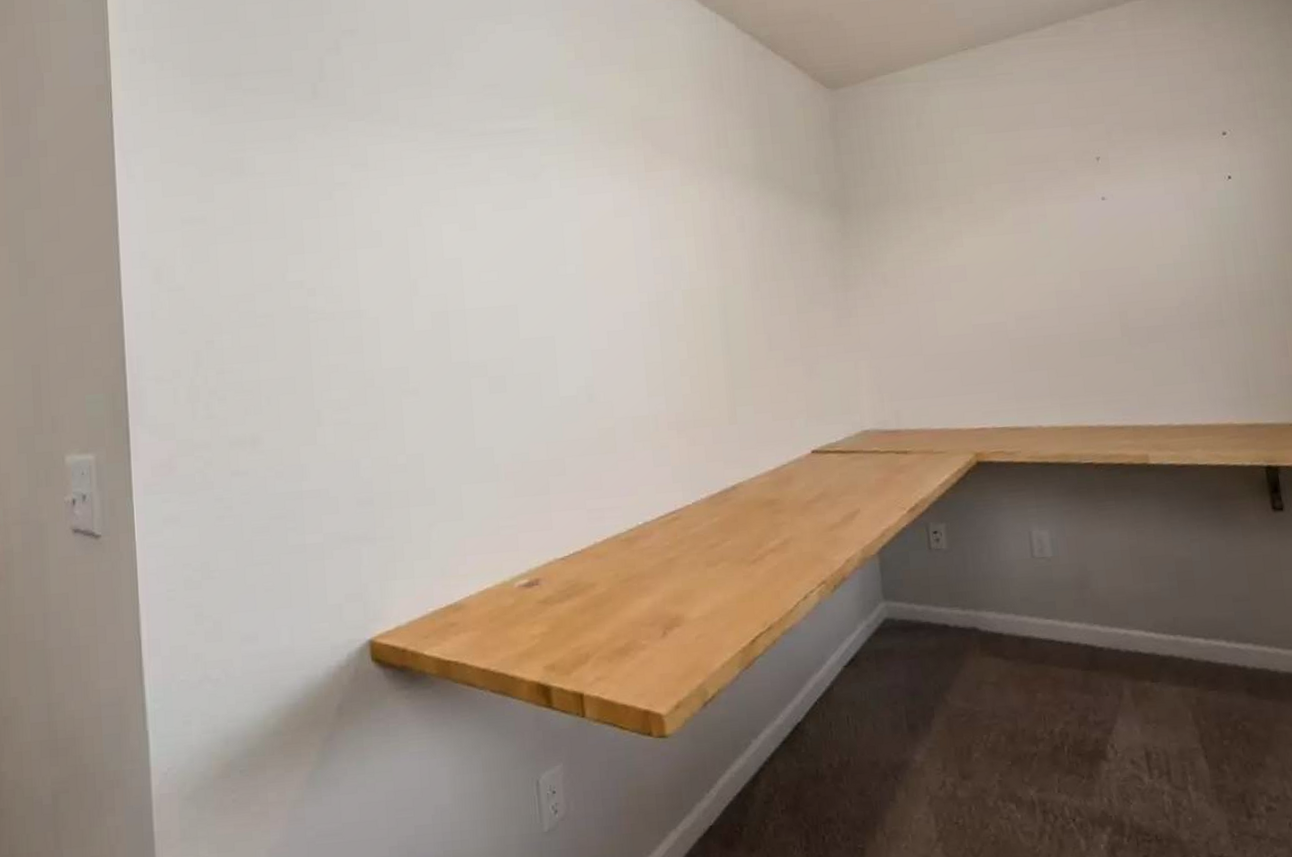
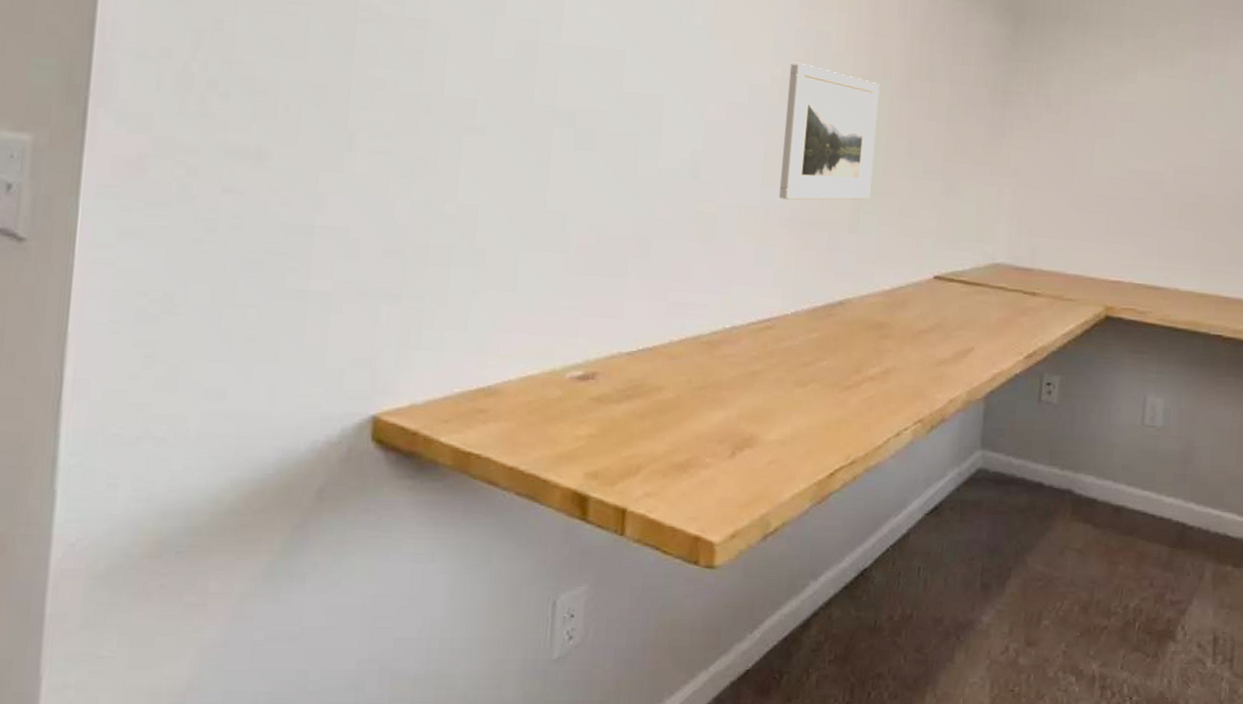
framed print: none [653,287,742,406] -> present [778,62,880,200]

